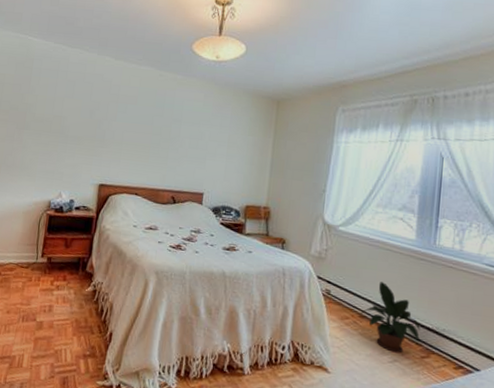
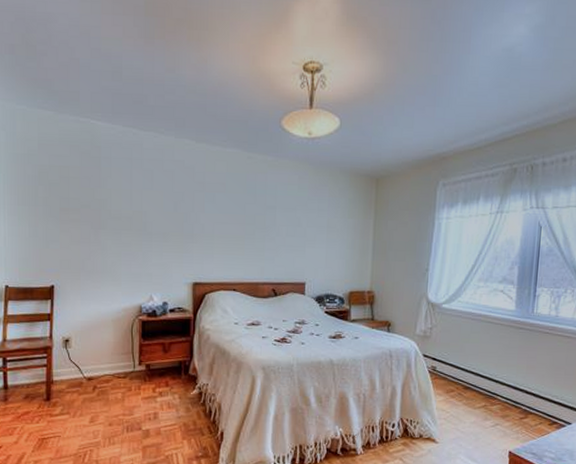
potted plant: present [360,282,420,353] -> none [464,354,519,417]

